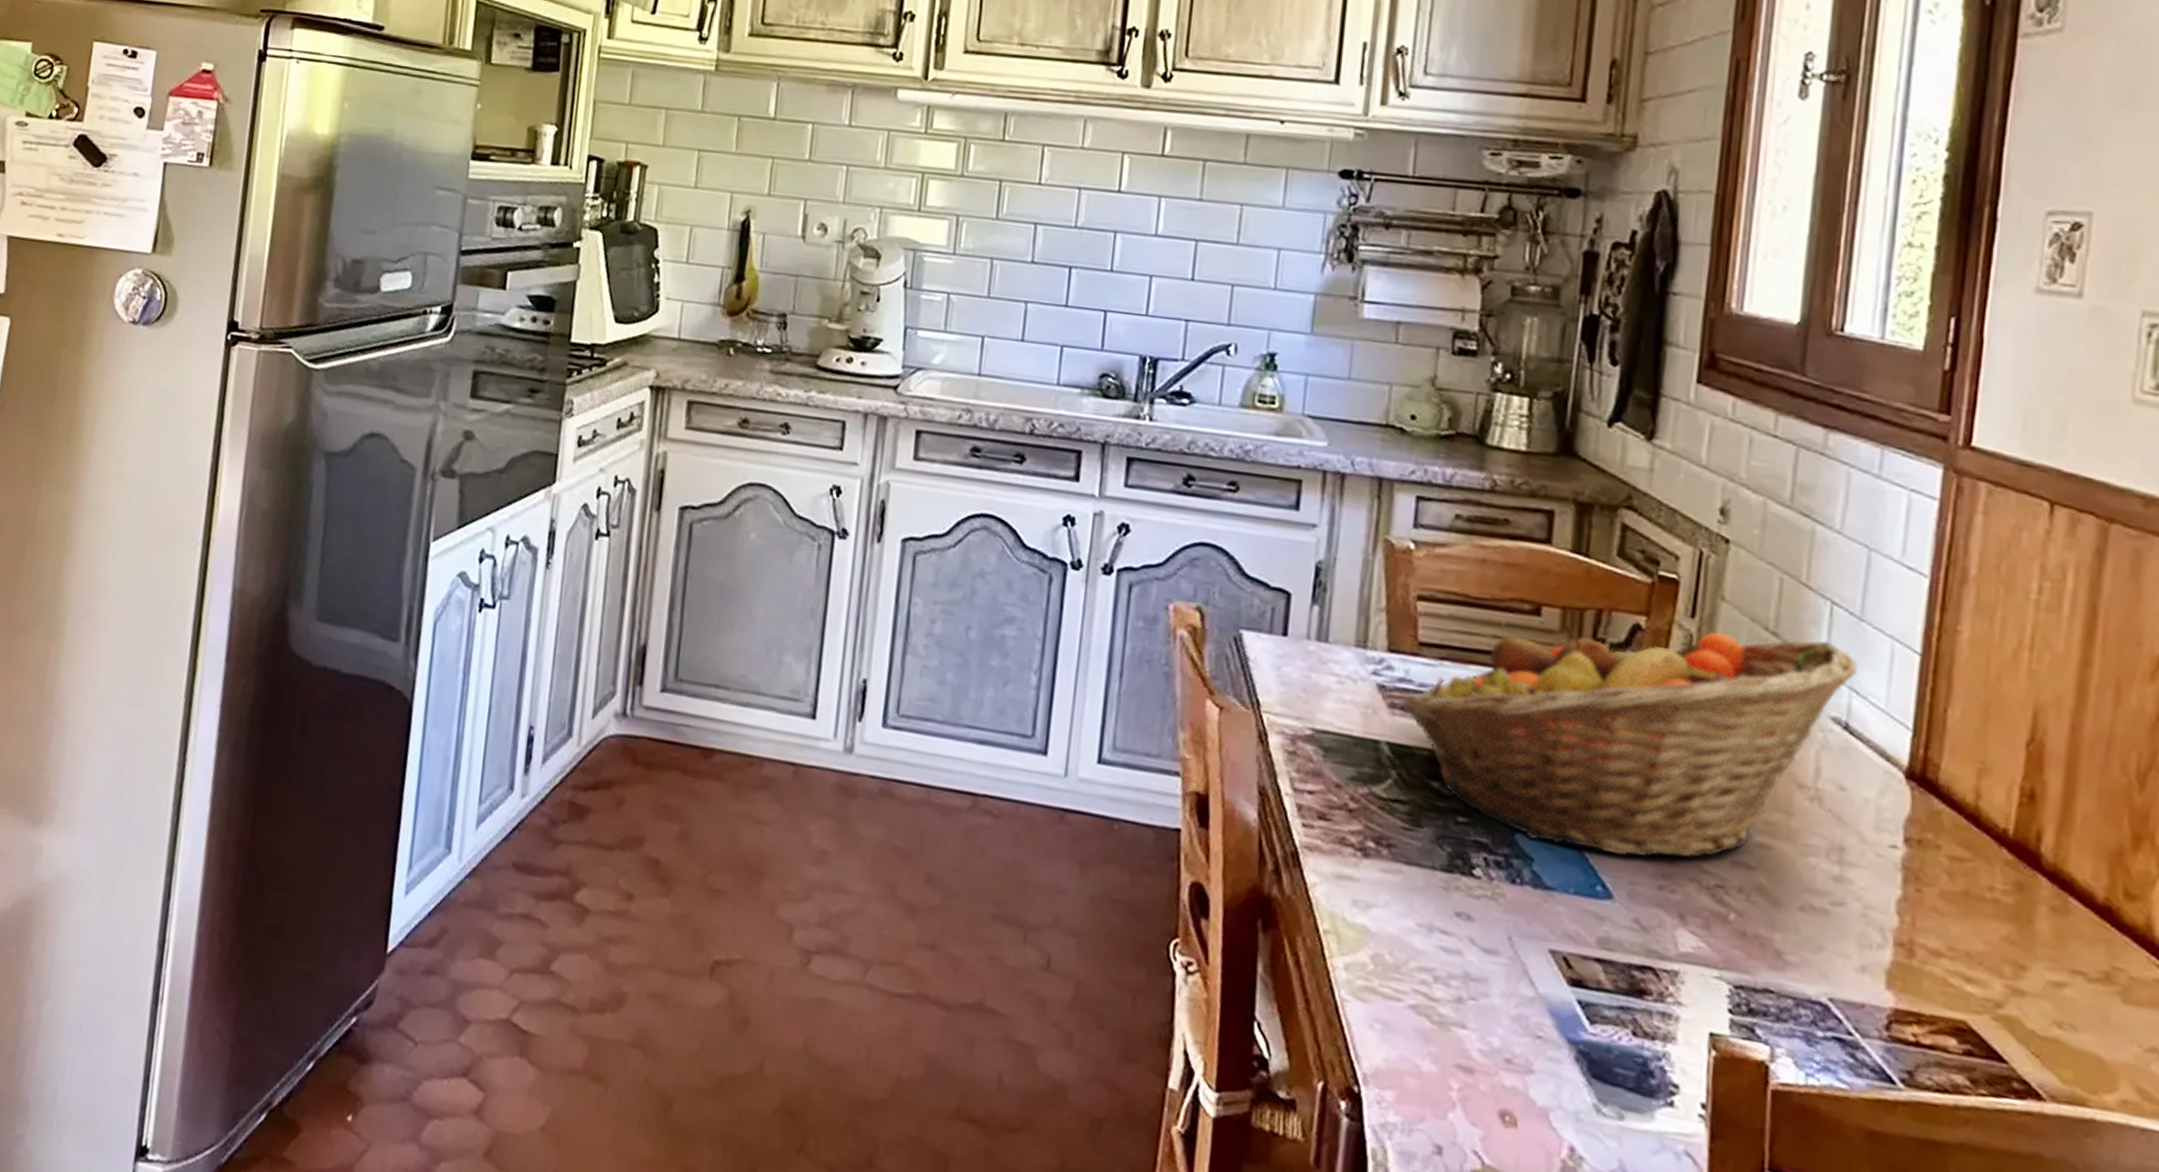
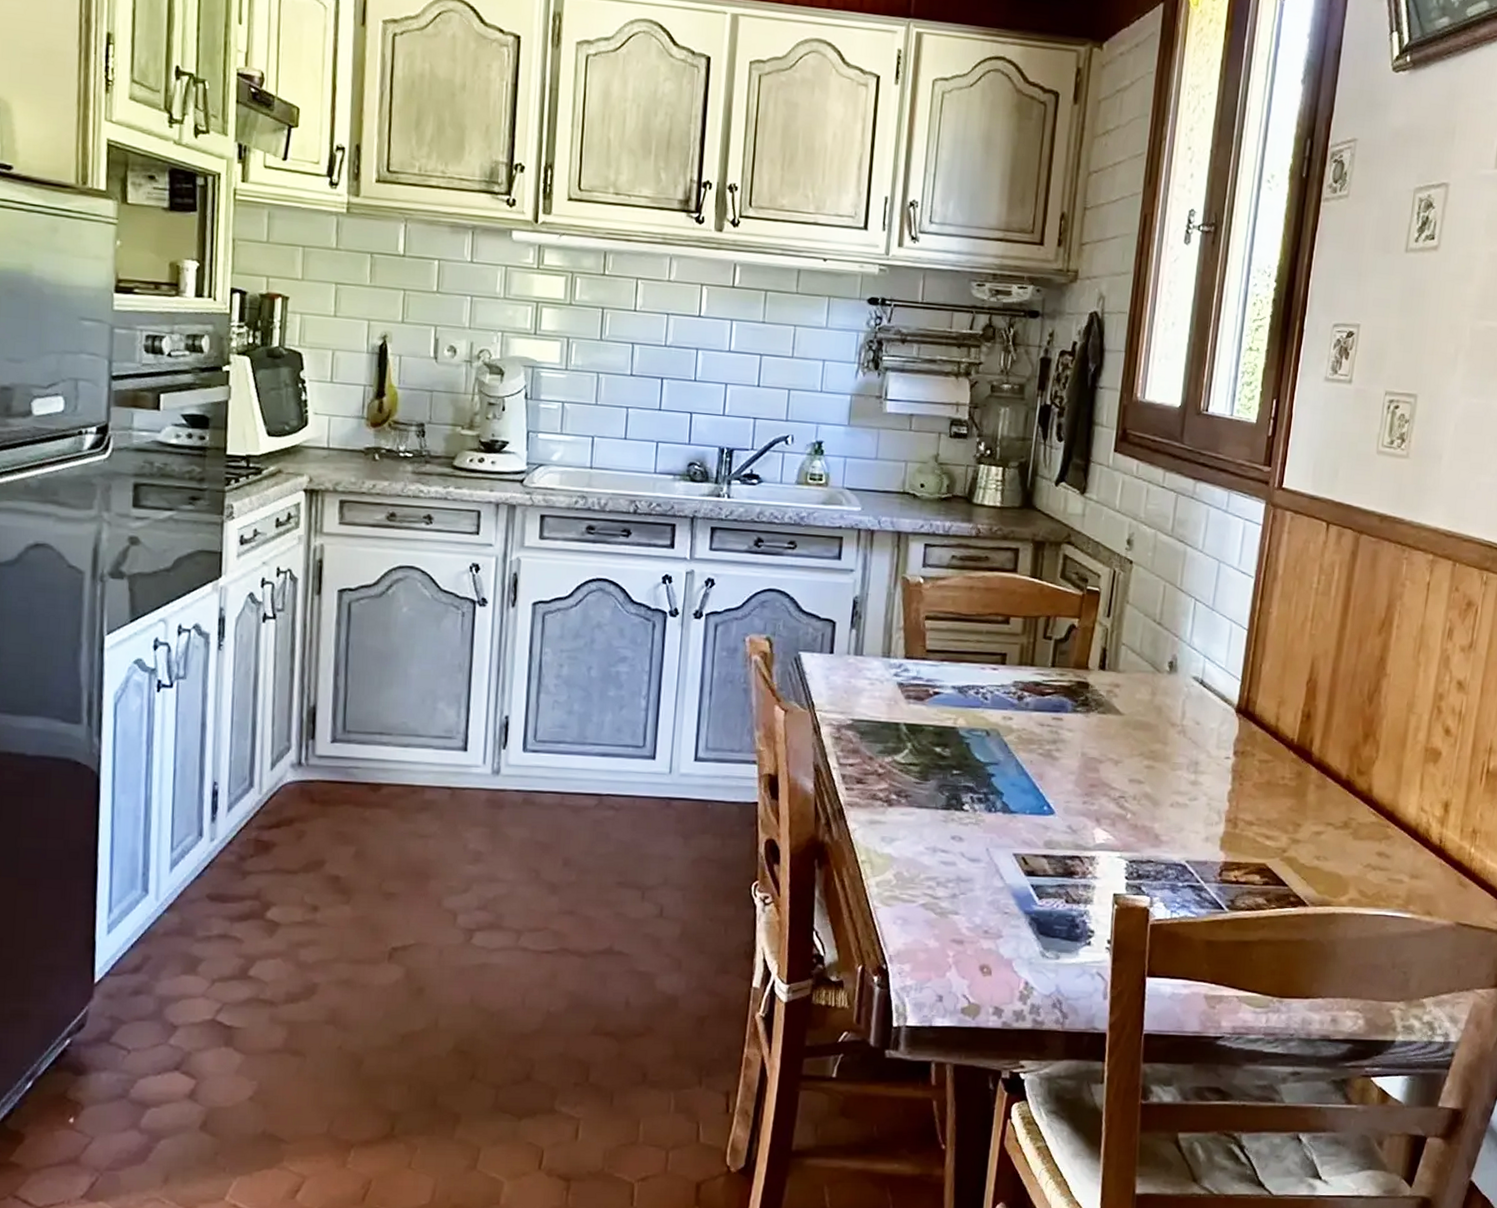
fruit basket: present [1404,624,1857,859] -> none [916,625,1210,785]

